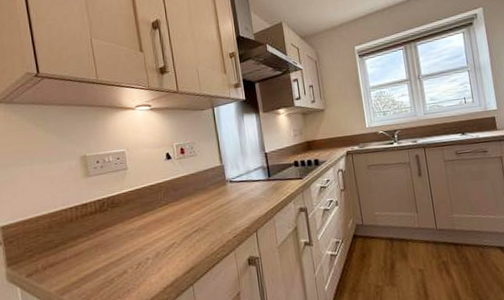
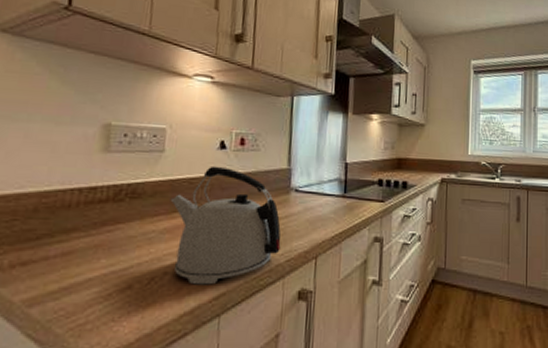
kettle: none [139,173,228,264] -> present [170,166,281,285]

